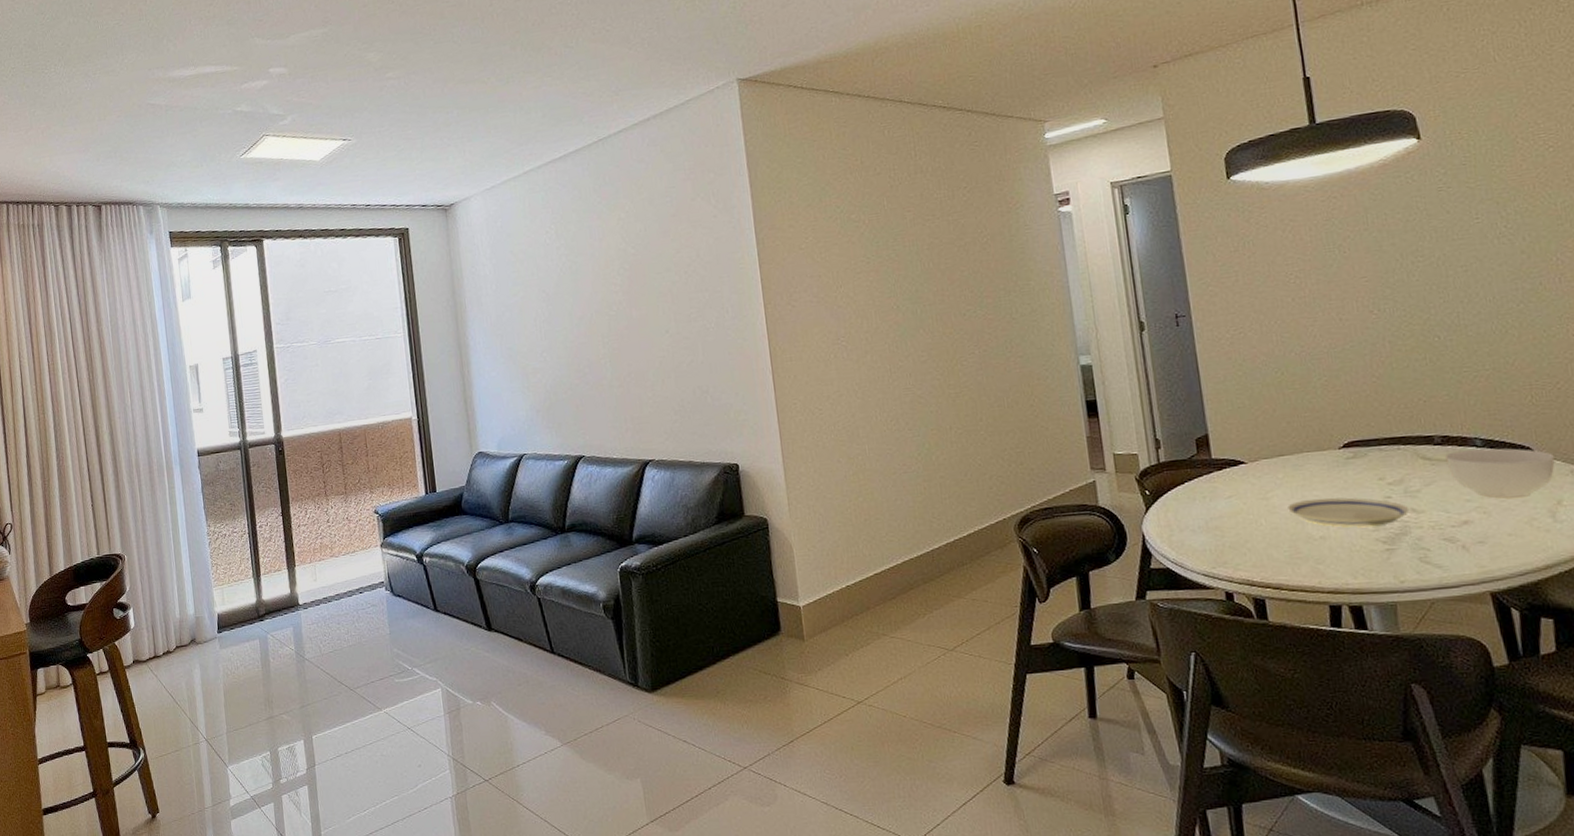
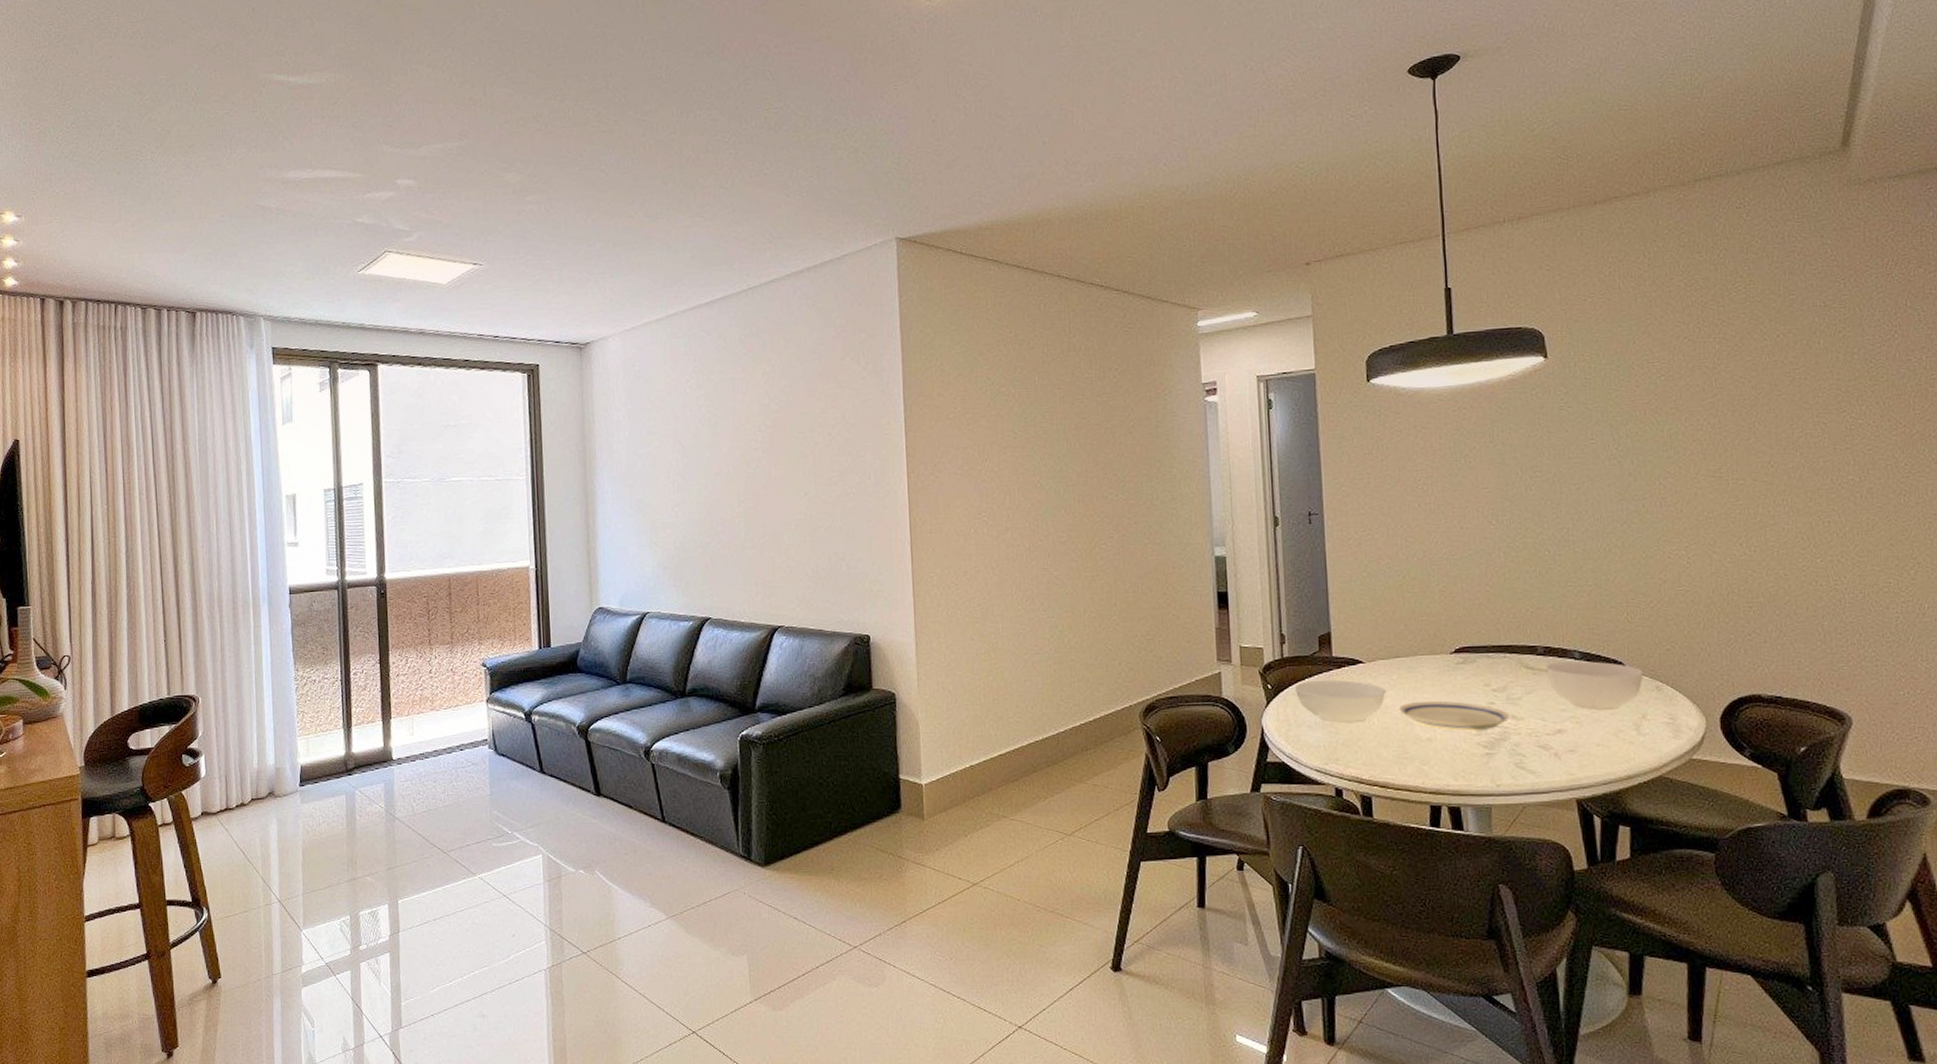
bowl: none [1173,482,1273,526] -> present [1294,679,1386,724]

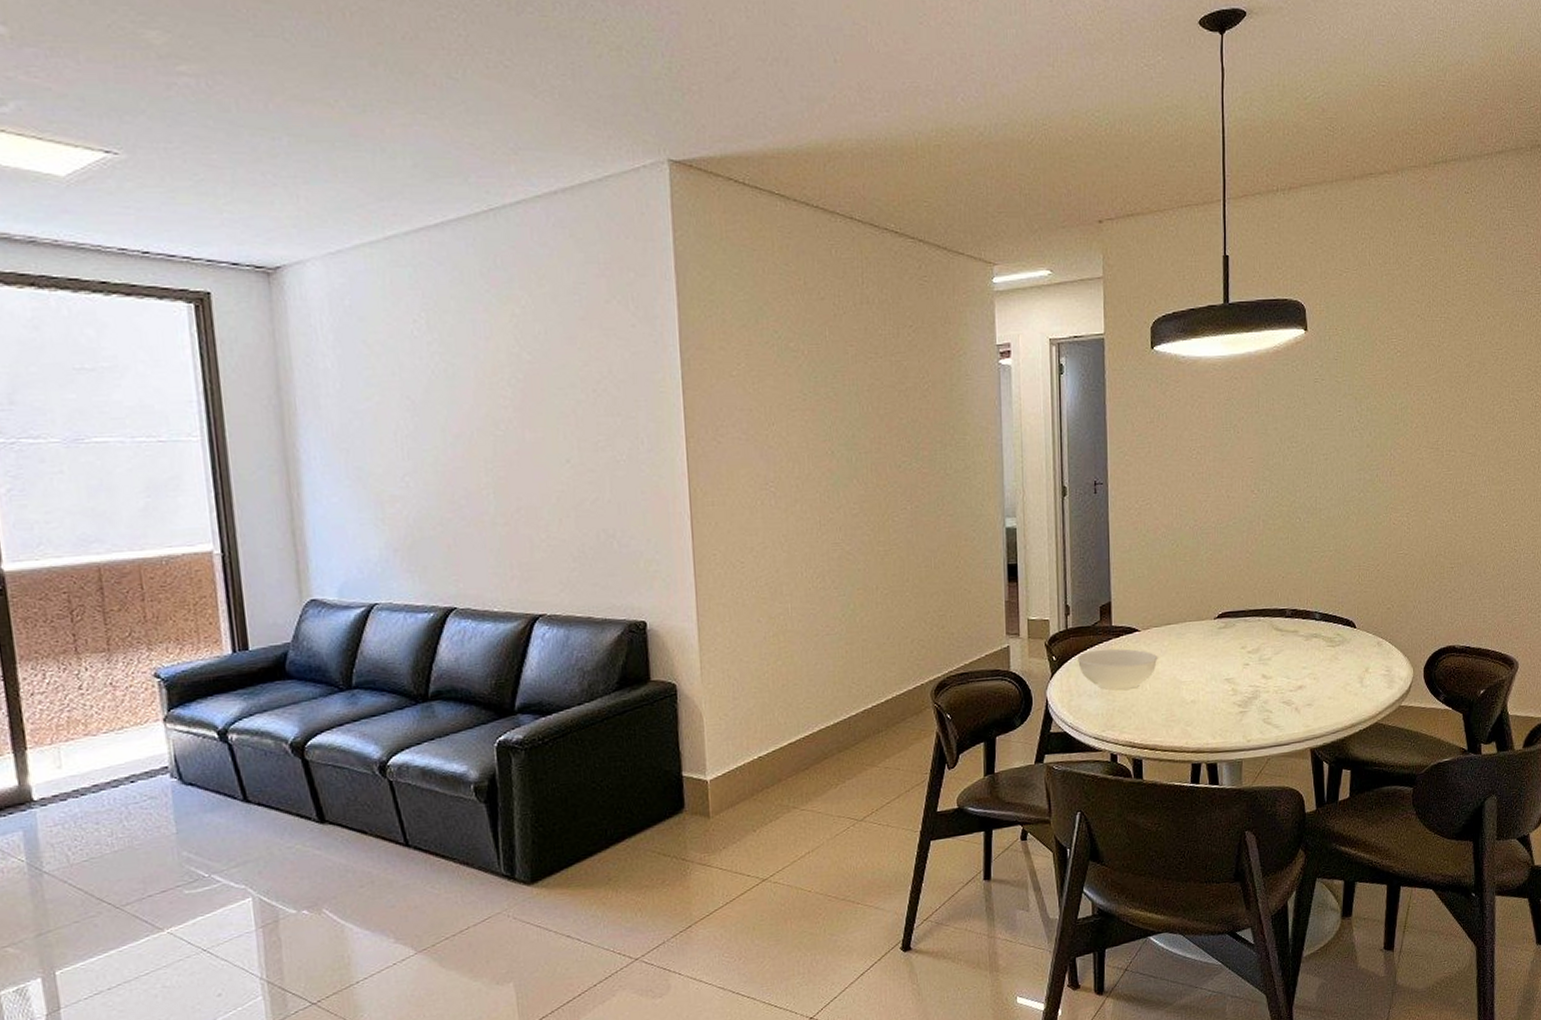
plate: present [1399,700,1510,730] -> none [1169,664,1261,692]
bowl: present [1546,661,1643,710] -> none [1293,621,1368,666]

